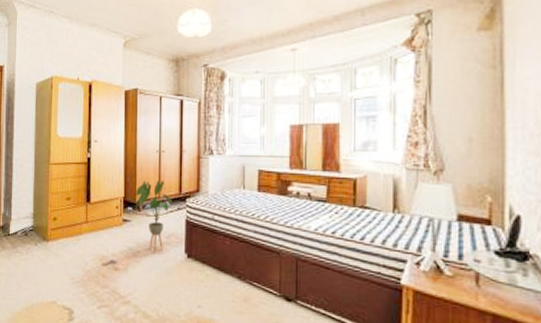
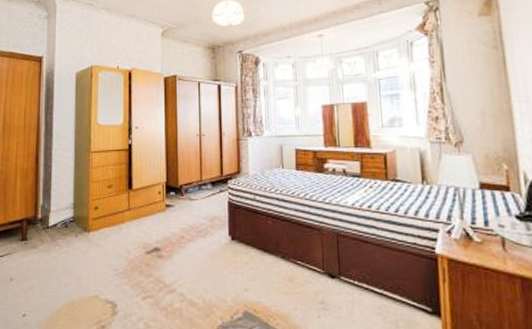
house plant: present [136,180,173,253] -> none [178,164,215,238]

